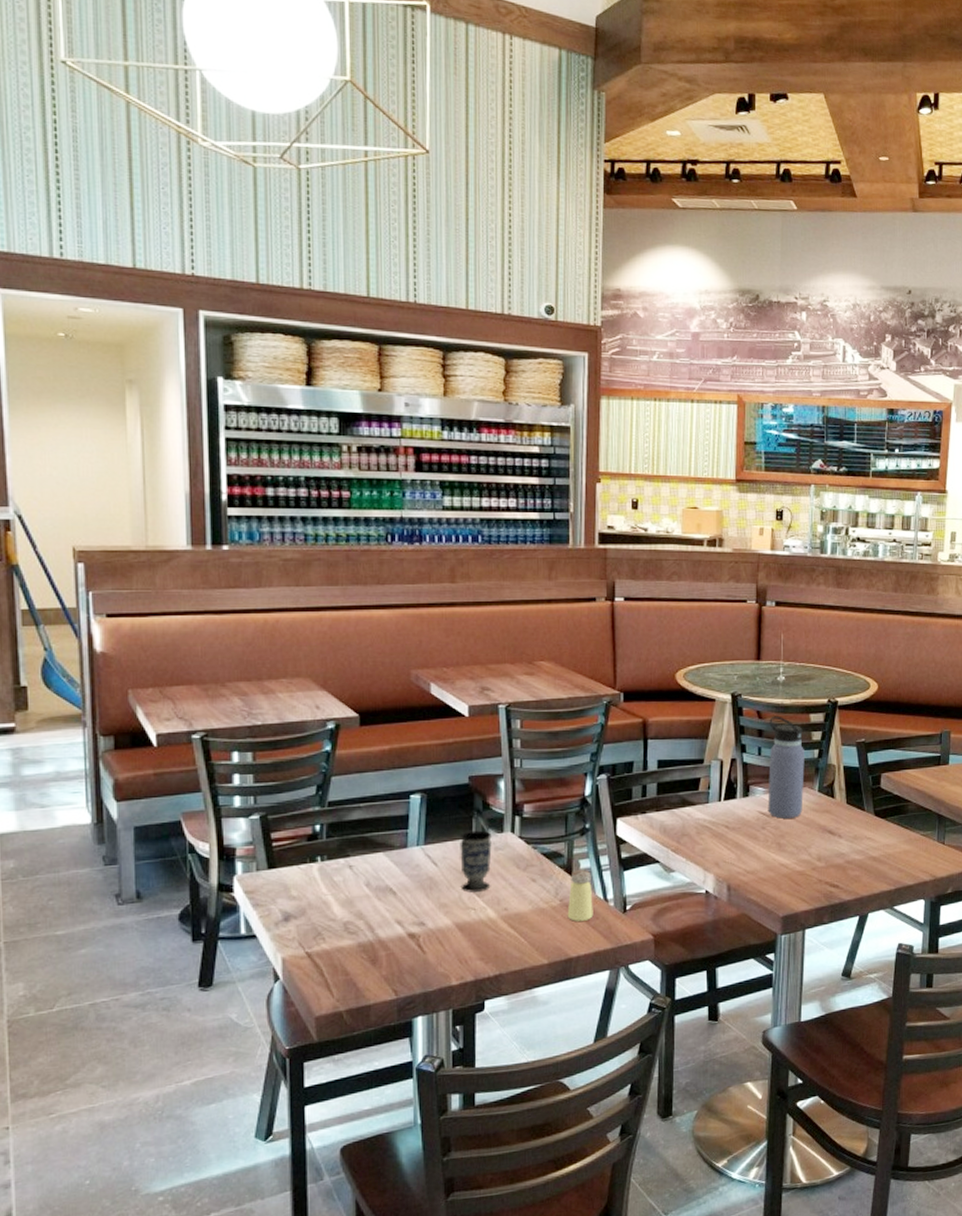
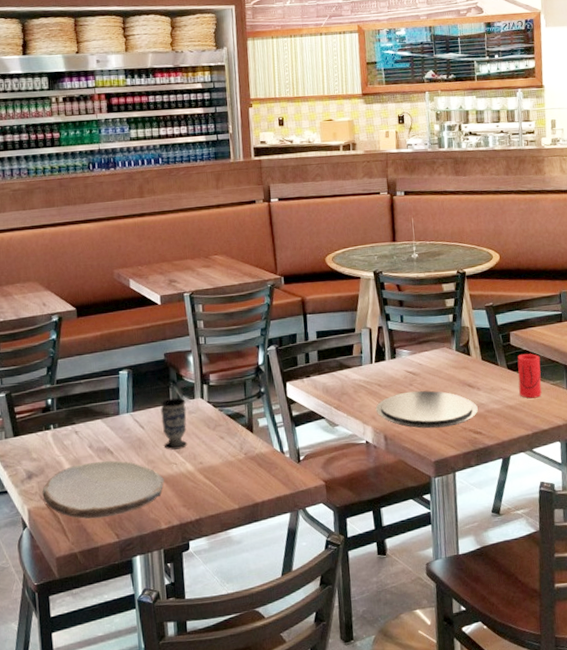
plate: none [302,902,458,972] -> present [42,460,164,519]
saltshaker: present [567,870,593,922] -> none [251,427,273,472]
plate: none [720,835,837,879] -> present [375,390,478,429]
water bottle: present [767,715,805,819] -> none [408,287,443,376]
cup: none [885,799,912,850] -> present [517,354,542,399]

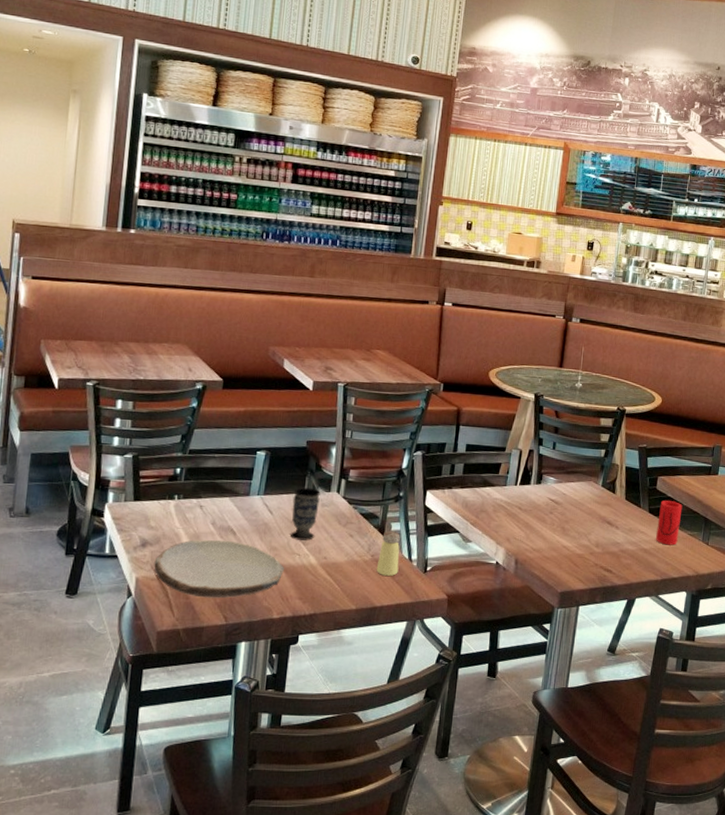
saltshaker: none [251,427,273,472] -> present [376,531,400,577]
plate: present [375,390,478,429] -> none [511,519,613,561]

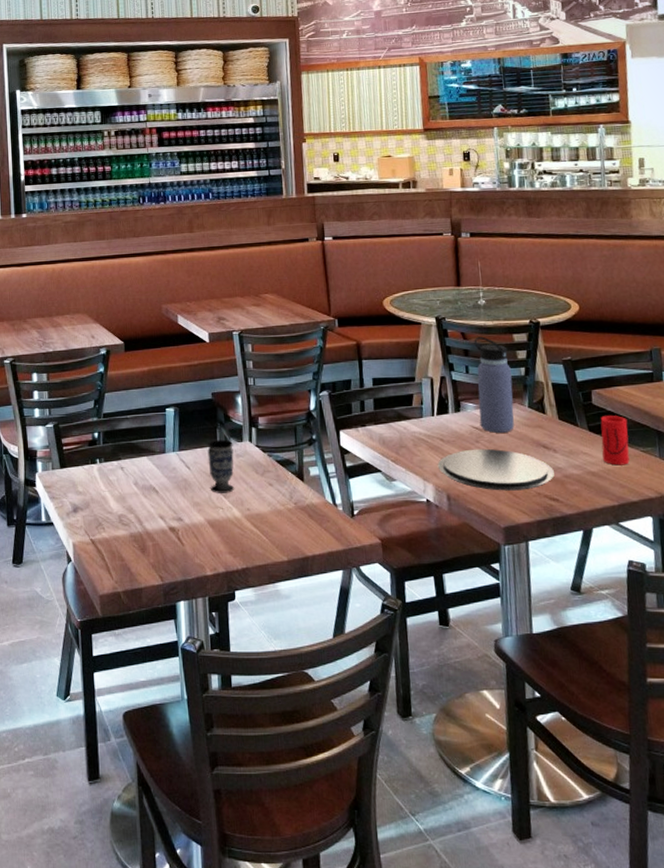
plate: present [154,539,284,598] -> none [87,499,210,559]
saltshaker: present [376,531,400,577] -> none [301,477,325,524]
plate: none [511,519,613,561] -> present [437,448,554,491]
water bottle: none [556,416,593,507] -> present [474,336,514,433]

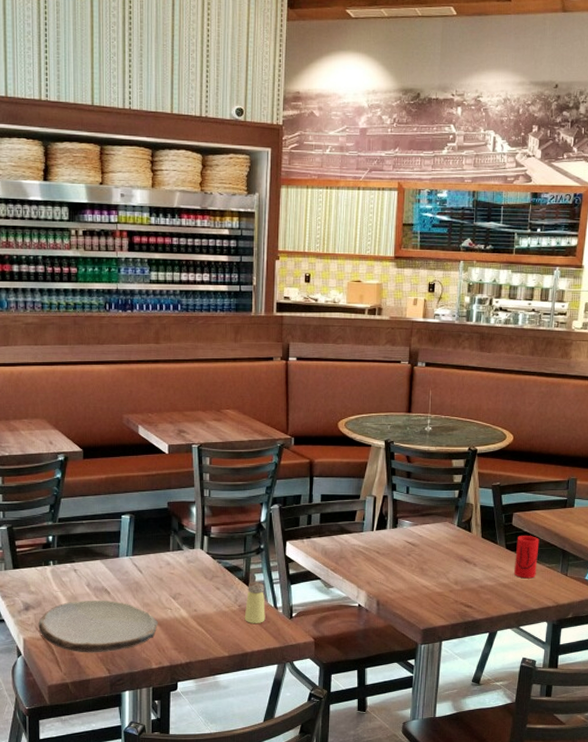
plate: none [87,499,210,559] -> present [38,599,158,653]
cup: present [207,439,235,493] -> none [160,546,185,595]
saltshaker: none [301,477,325,524] -> present [244,582,266,624]
plate: present [437,448,554,491] -> none [371,561,472,598]
water bottle: present [474,336,514,433] -> none [413,460,446,548]

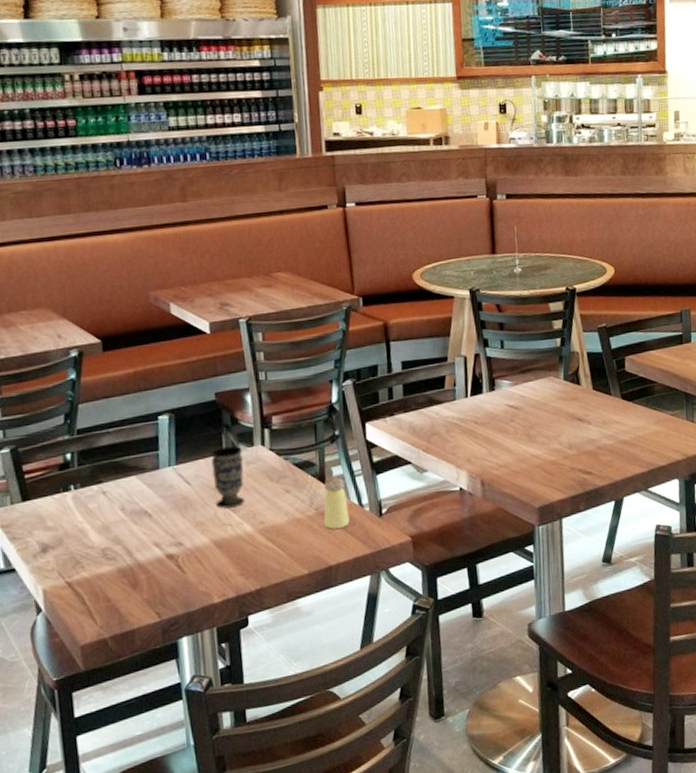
plate: present [38,599,158,653] -> none [61,524,217,598]
cup: none [160,546,185,595] -> present [210,445,246,509]
cup: present [514,536,540,579] -> none [633,381,659,432]

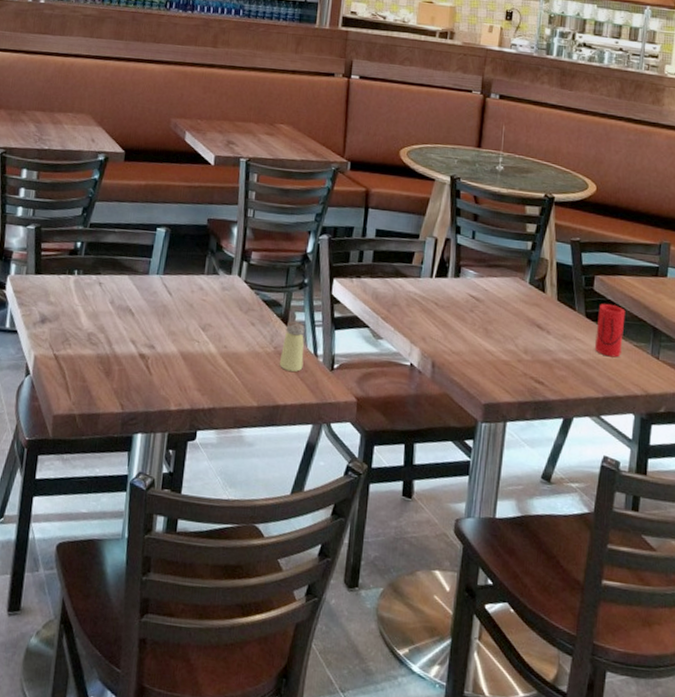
cup: present [210,445,246,509] -> none [189,268,221,327]
cup: none [633,381,659,432] -> present [595,304,626,358]

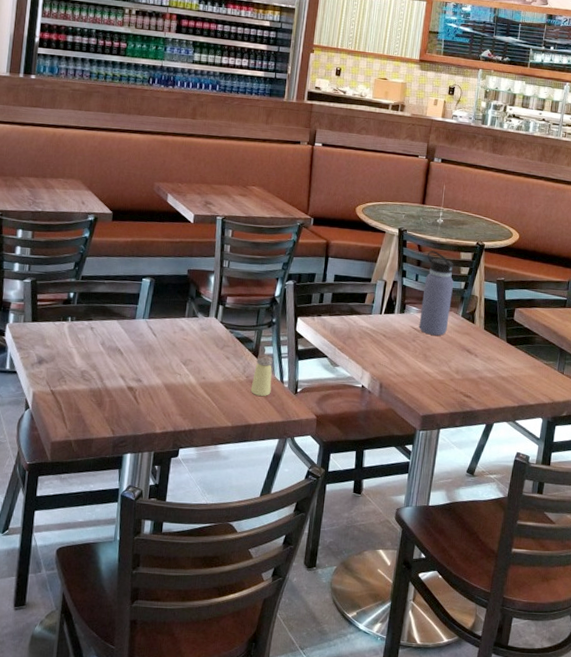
water bottle: none [477,202,518,306] -> present [419,250,454,336]
cup: present [595,304,626,358] -> none [513,331,539,374]

